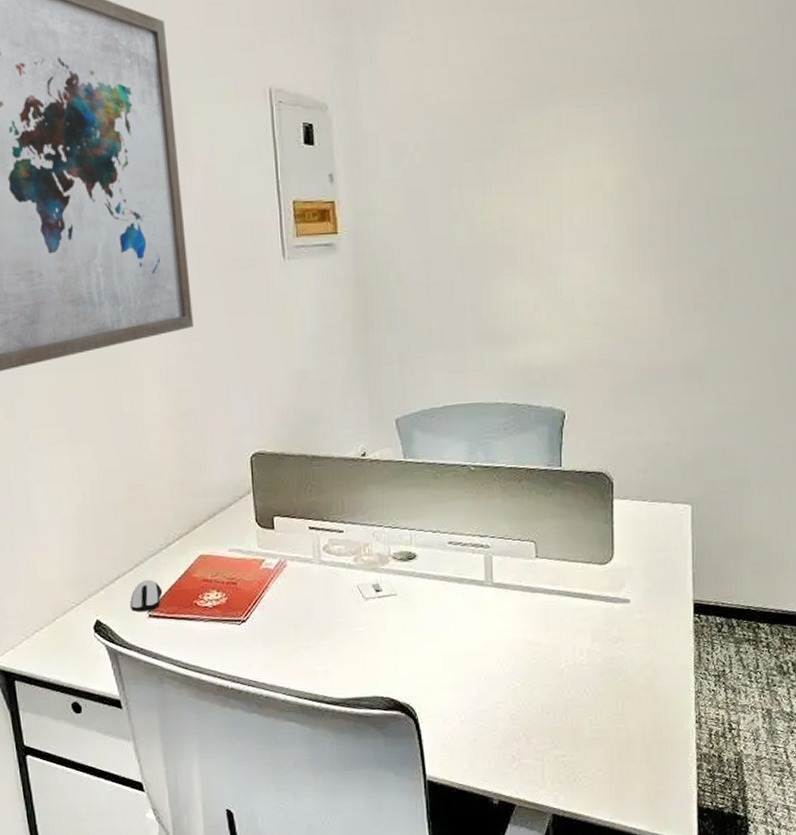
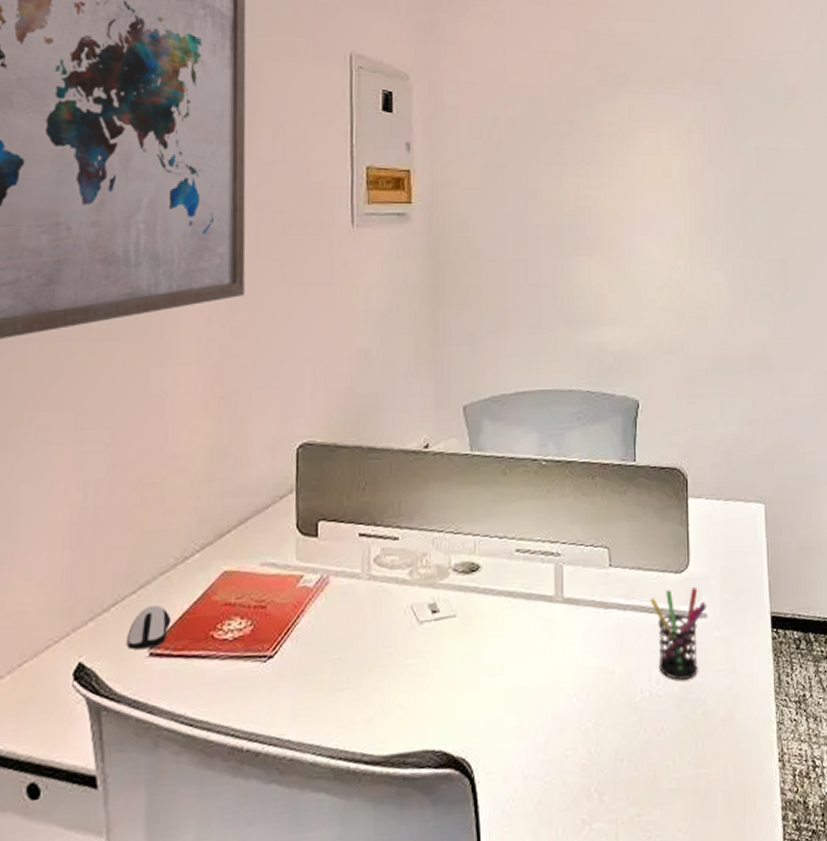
pen holder: none [575,577,629,653] -> present [650,587,706,680]

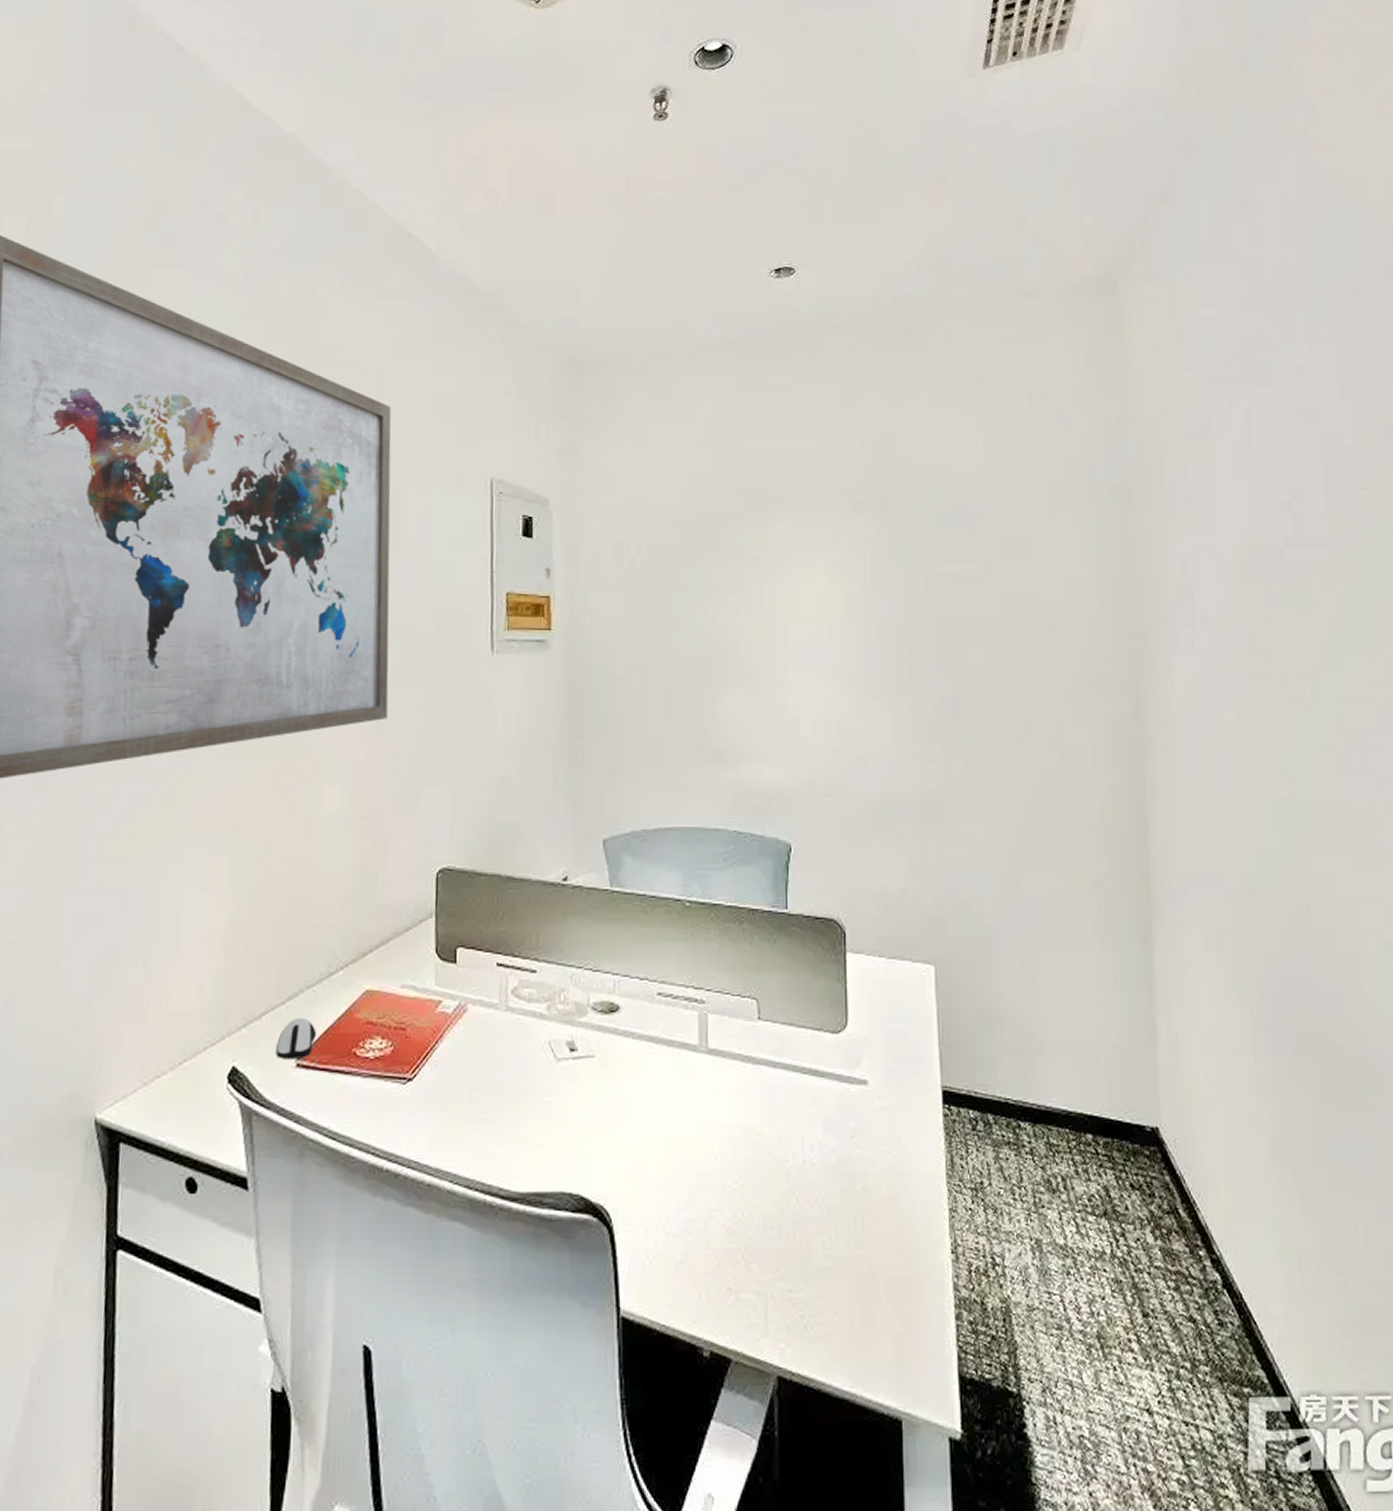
pen holder: present [650,587,706,680] -> none [803,1050,867,1149]

